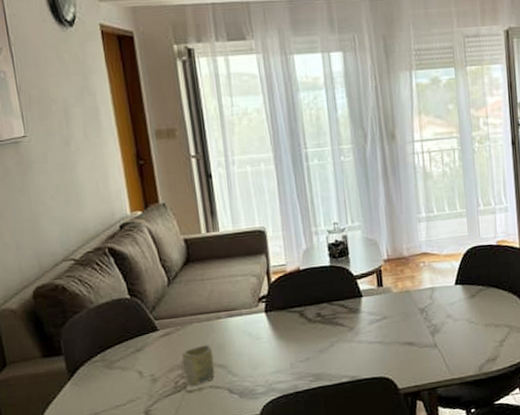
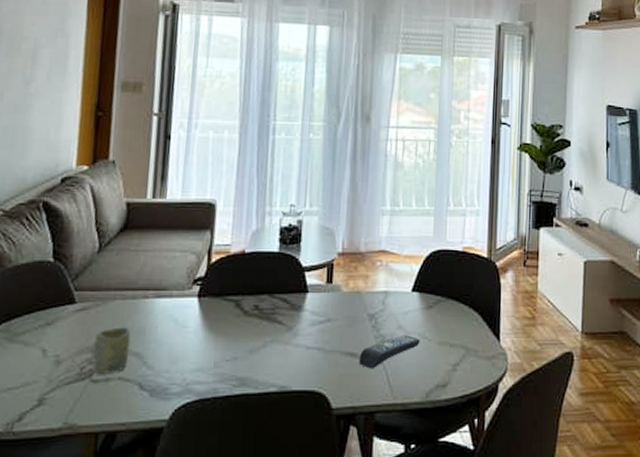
remote control: none [416,321,468,354] -> present [359,335,420,369]

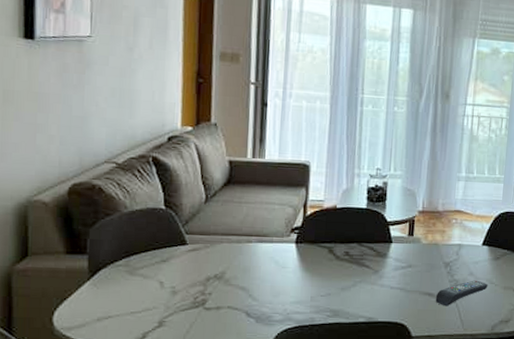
cup: present [93,327,131,375] -> none [205,266,237,304]

